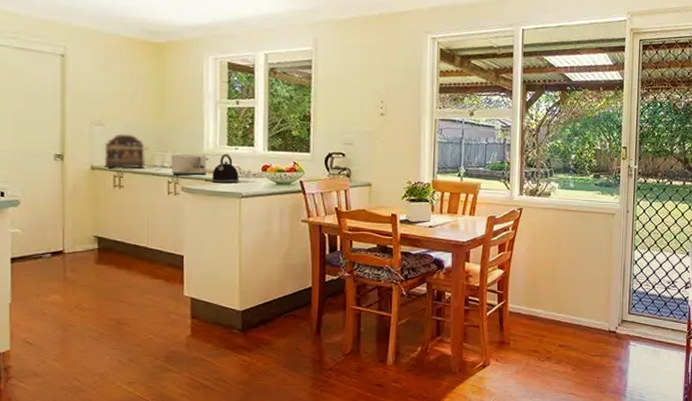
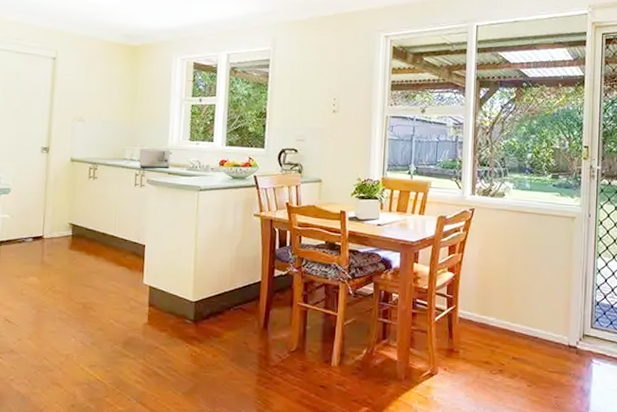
spice rack: present [104,135,148,169] -> none [82,130,120,161]
kettle: present [212,153,239,184] -> none [174,148,199,178]

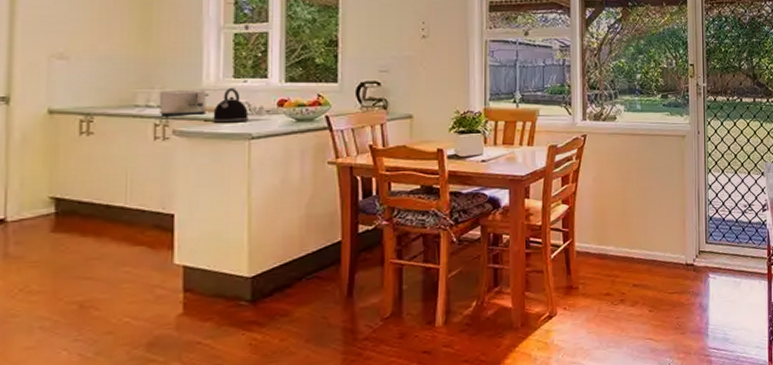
kettle: none [174,148,199,178] -> present [213,87,249,124]

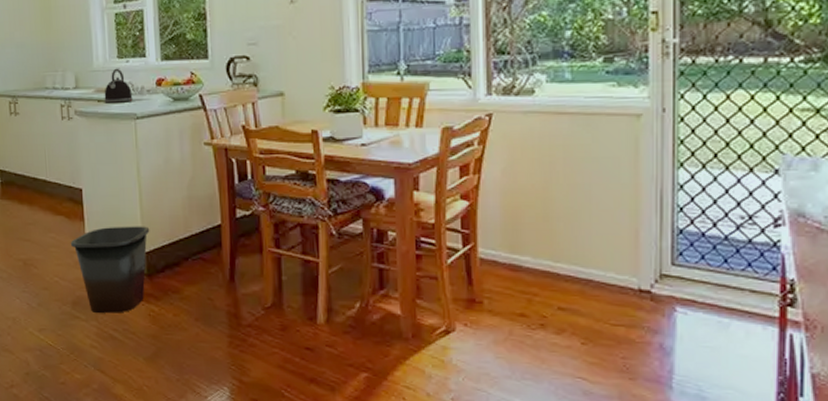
waste bin: none [151,249,258,352] -> present [70,226,150,313]
toaster: present [159,89,210,116] -> none [61,70,100,98]

